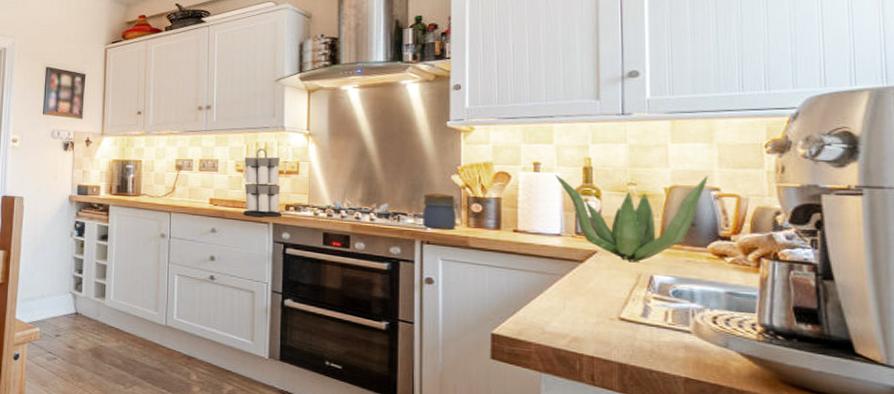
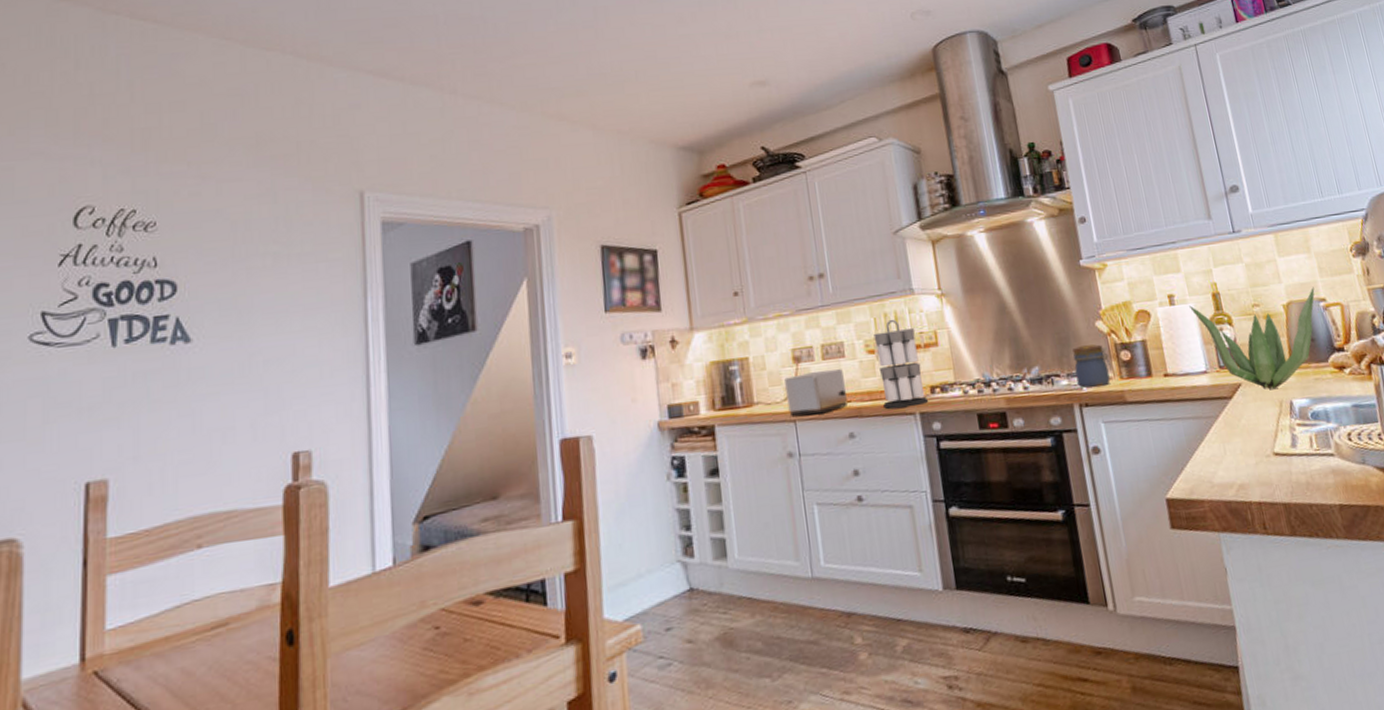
toaster: none [166,178,215,211] -> present [785,368,848,417]

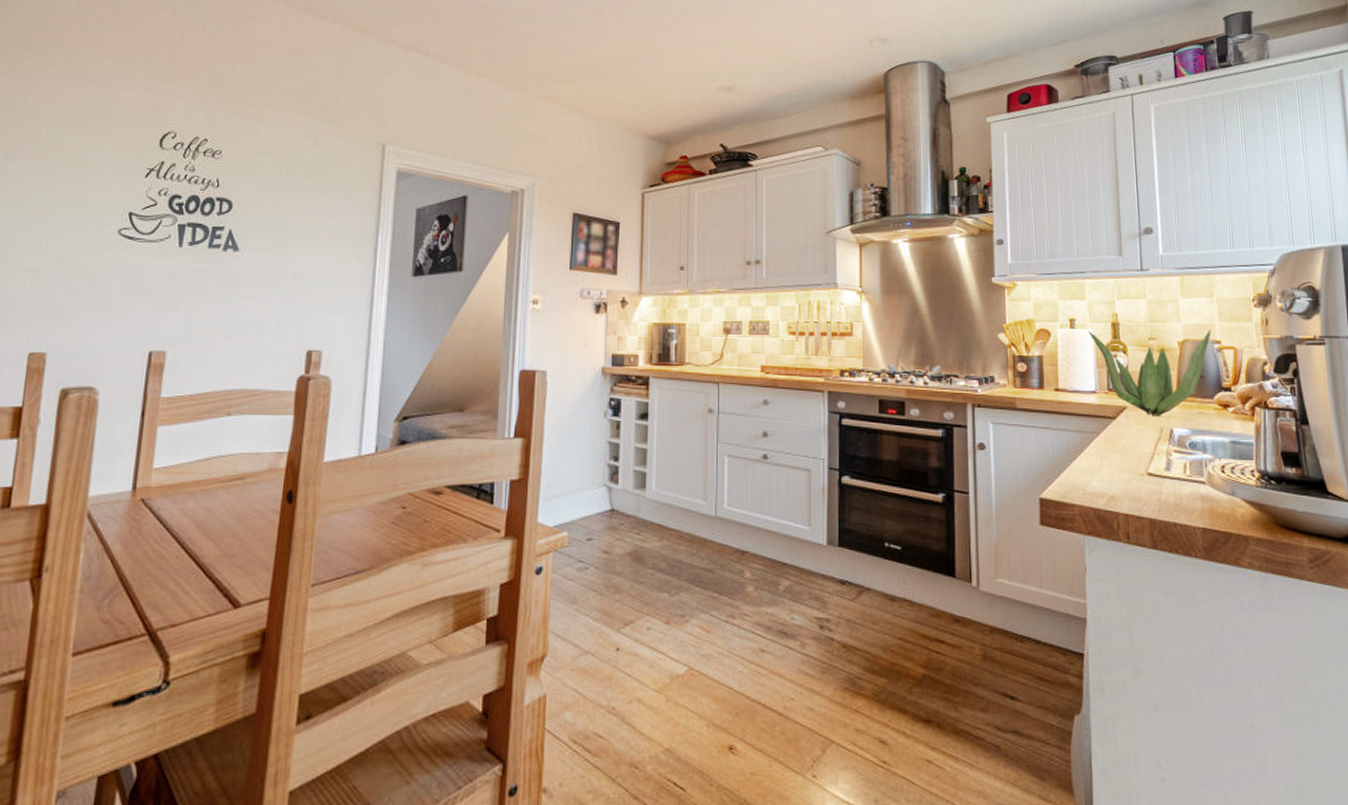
toaster: present [785,368,848,417] -> none [714,343,767,380]
spice rack: present [873,319,929,410] -> none [796,307,838,386]
jar: present [1072,344,1113,389] -> none [973,353,1008,392]

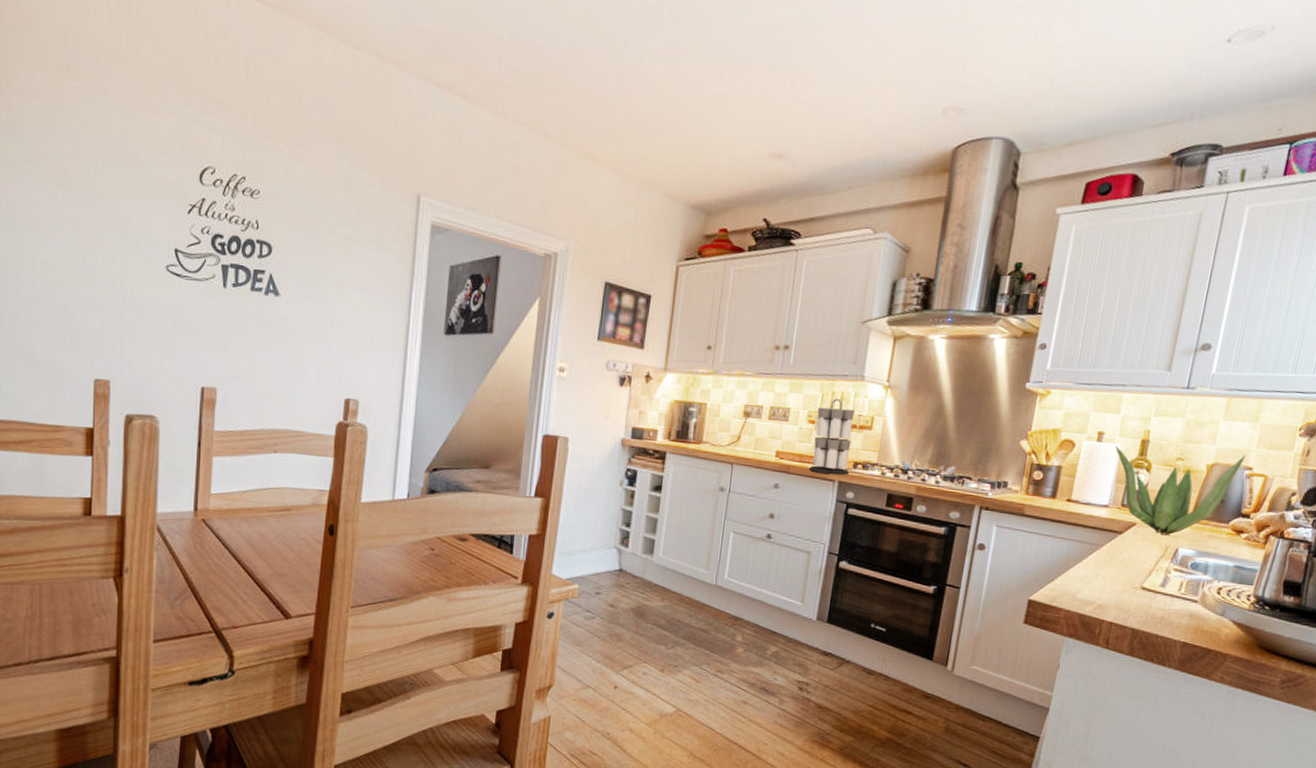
spice rack: none [796,307,838,386] -> present [809,398,855,476]

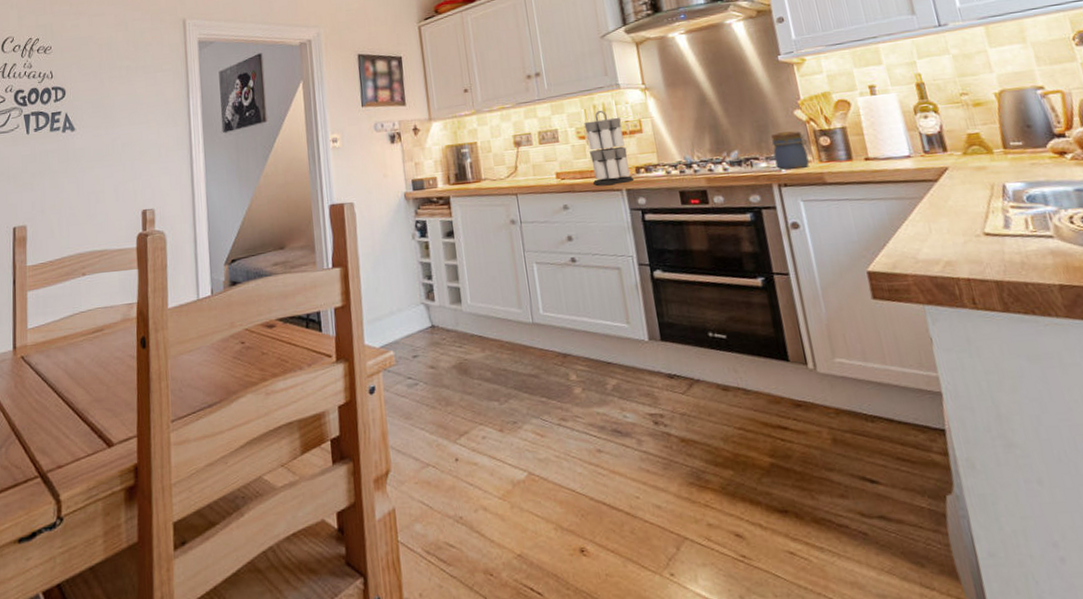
jar: none [985,458,1023,497] -> present [771,131,812,171]
plant: present [1115,445,1246,535] -> none [892,75,1031,173]

